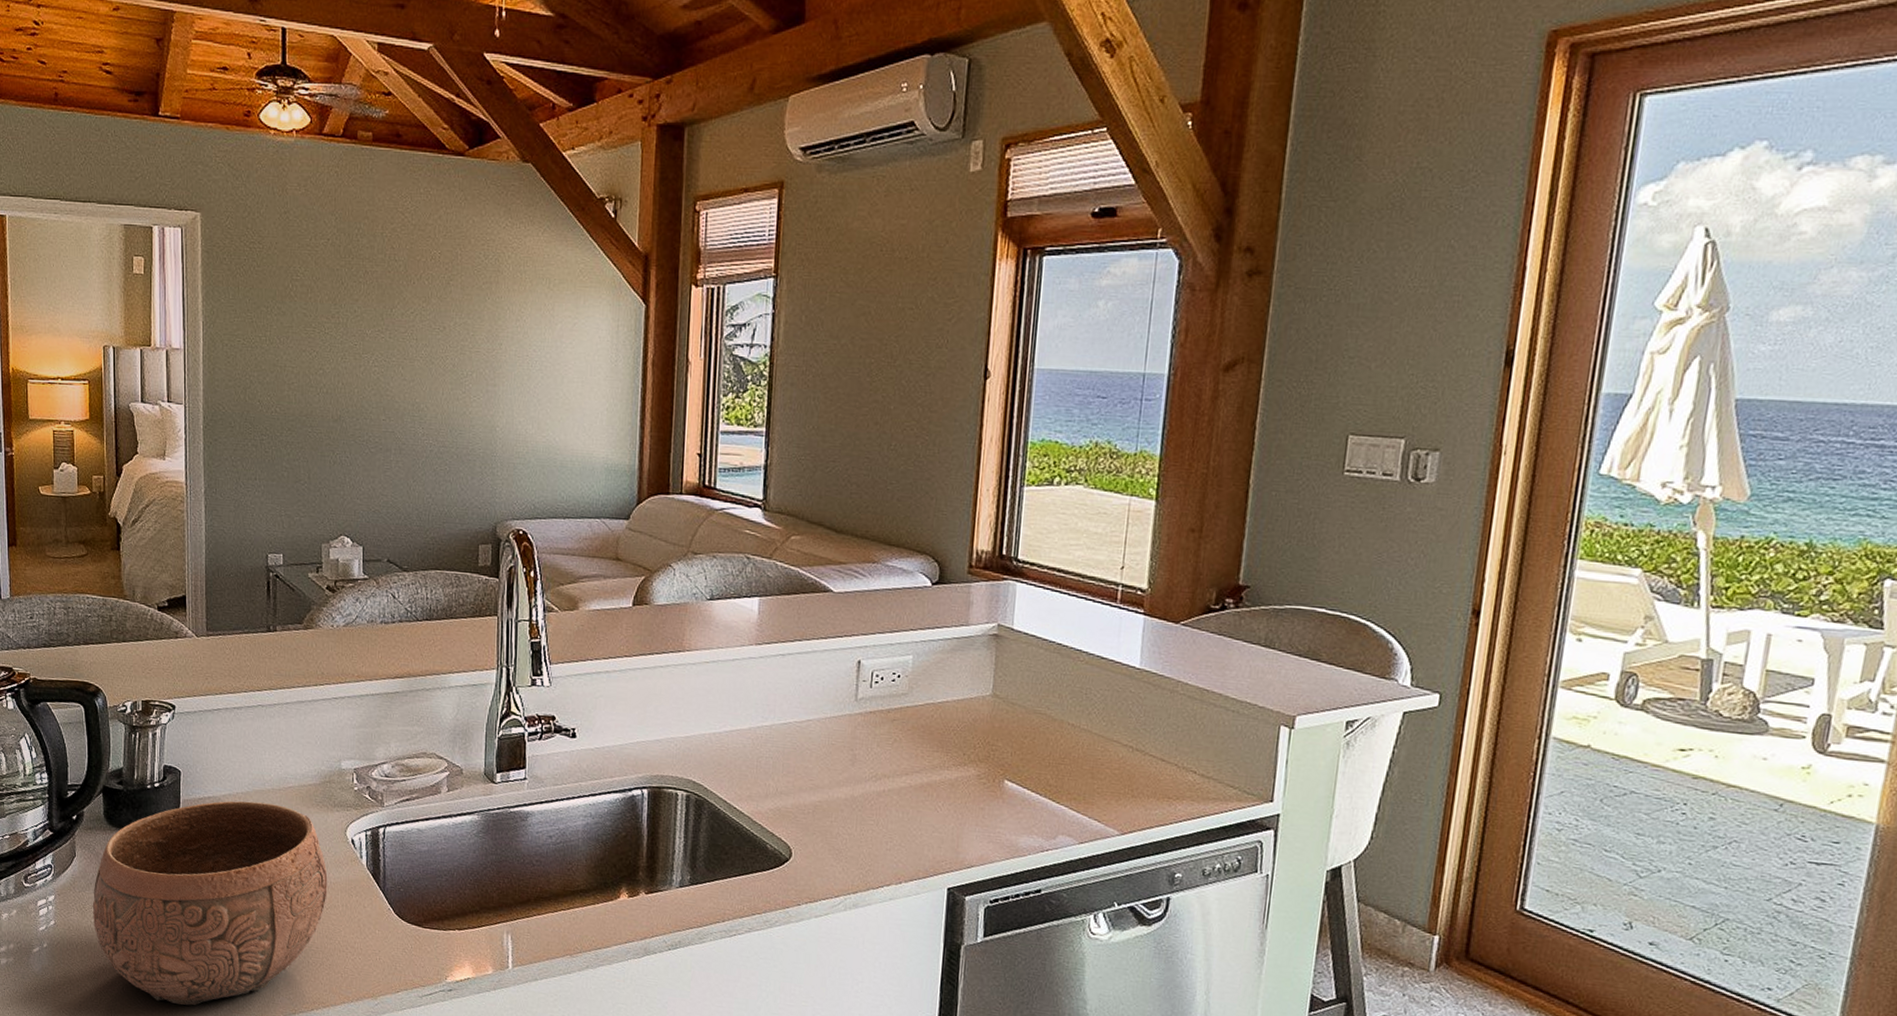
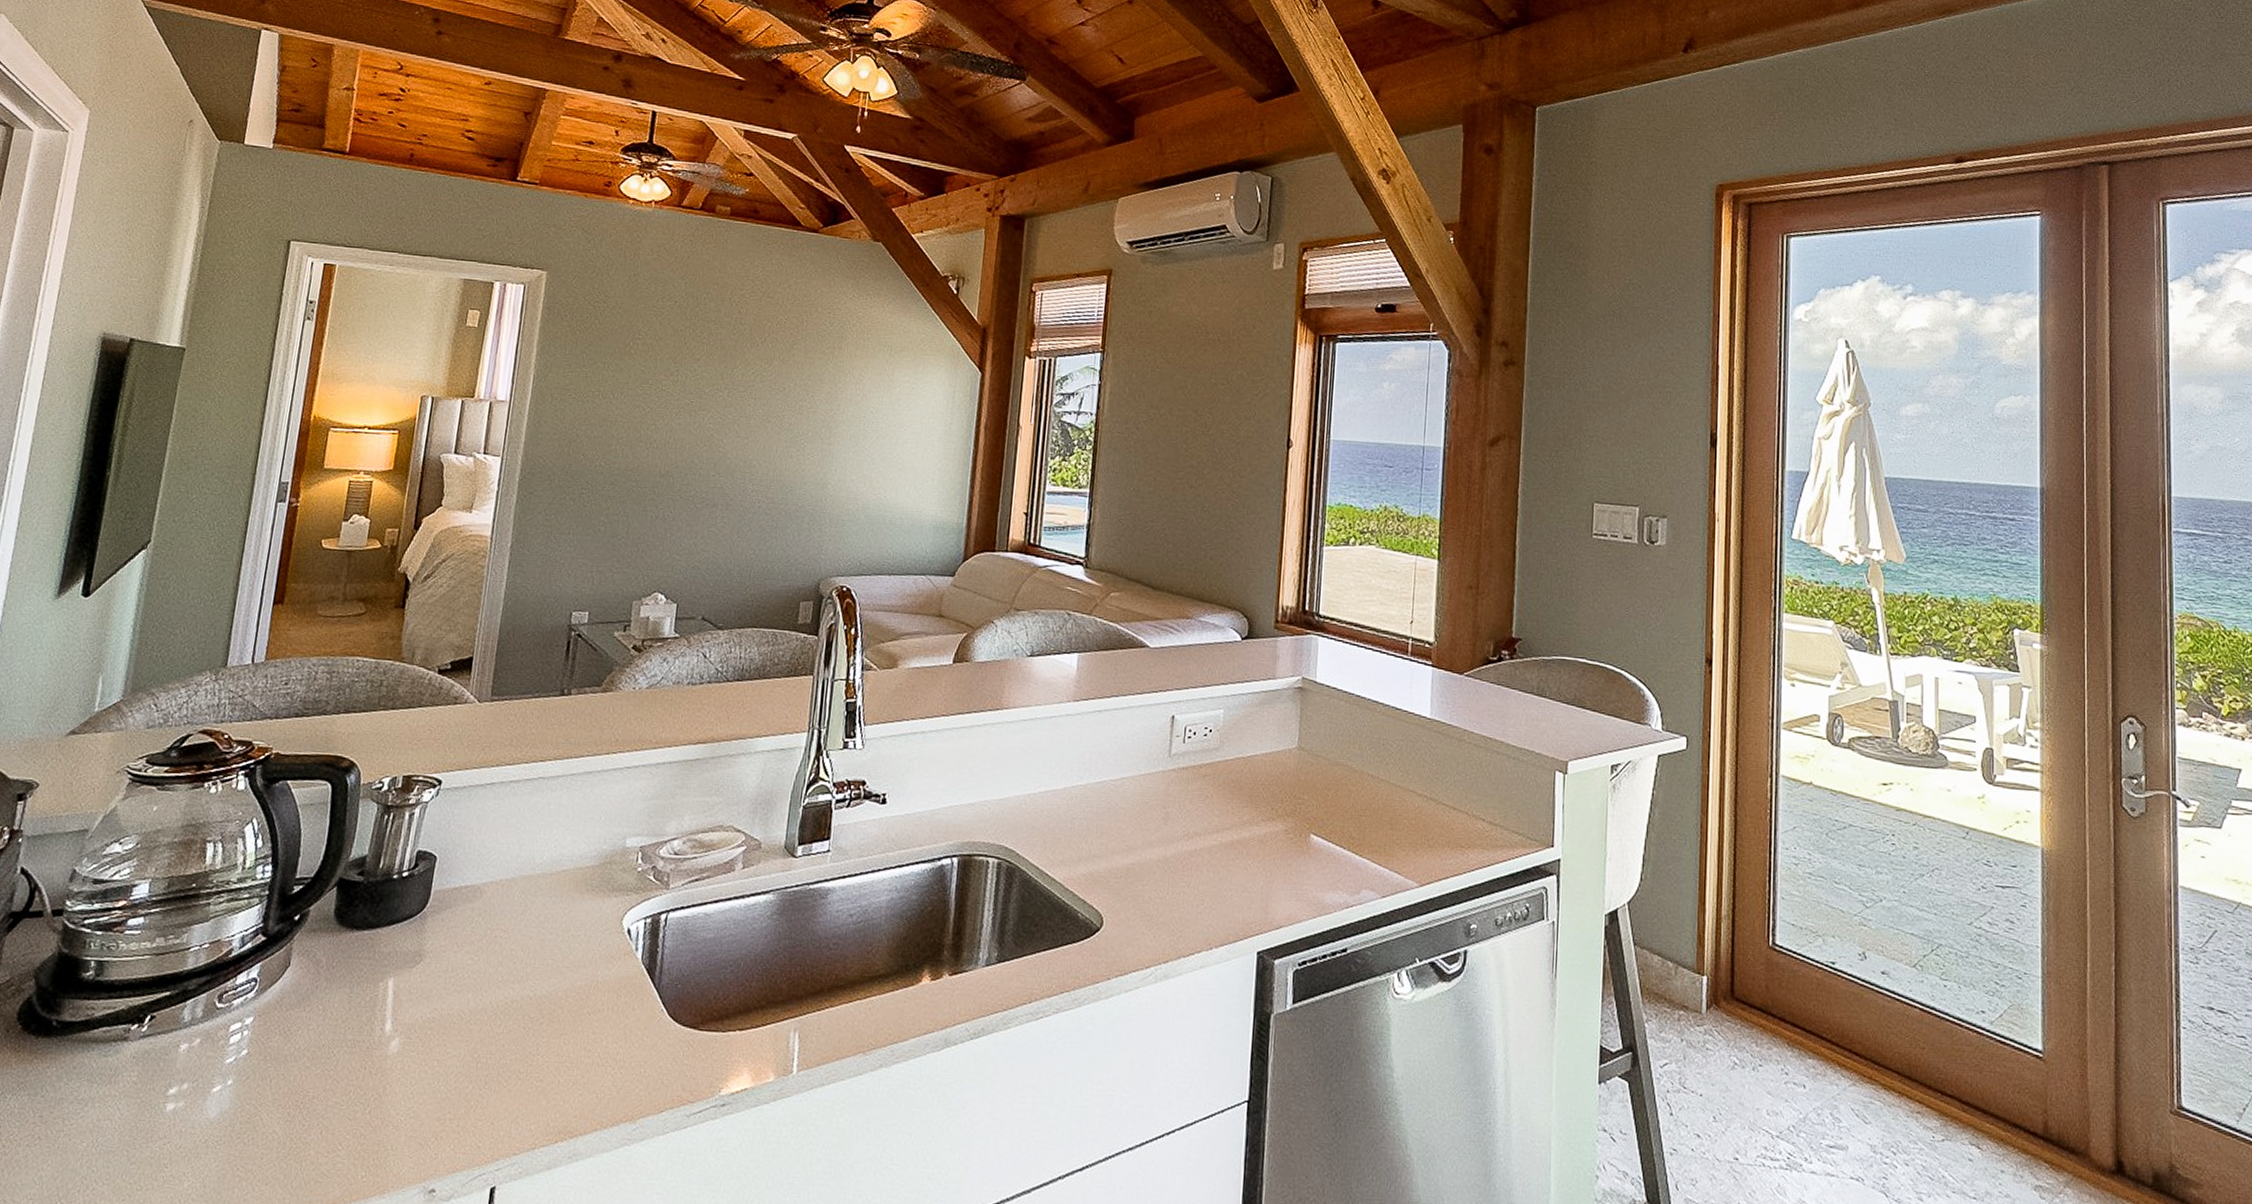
bowl: present [92,800,328,1006] -> none [297,889,595,1149]

